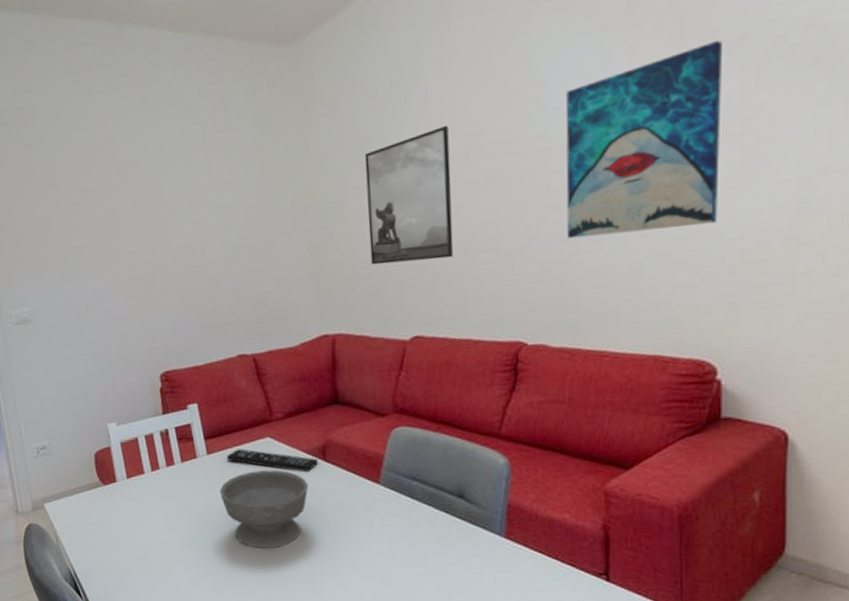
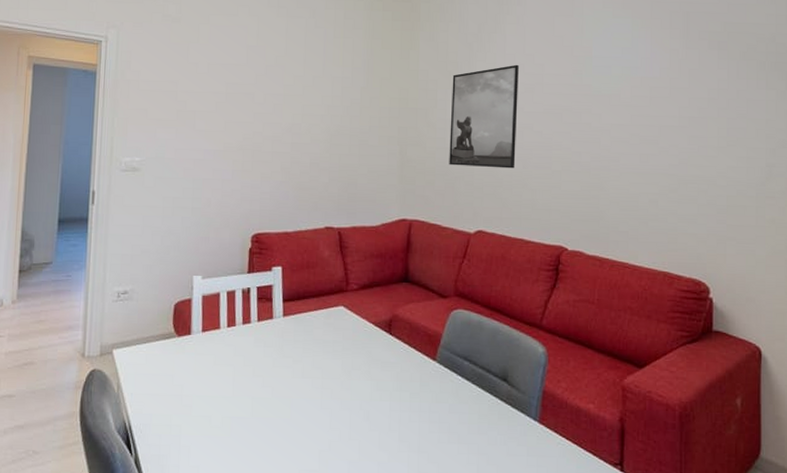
bowl: present [219,470,309,548] -> none [289,337,373,415]
remote control: present [226,449,319,473] -> none [300,314,384,344]
wall art: present [565,40,723,239] -> none [603,39,715,173]

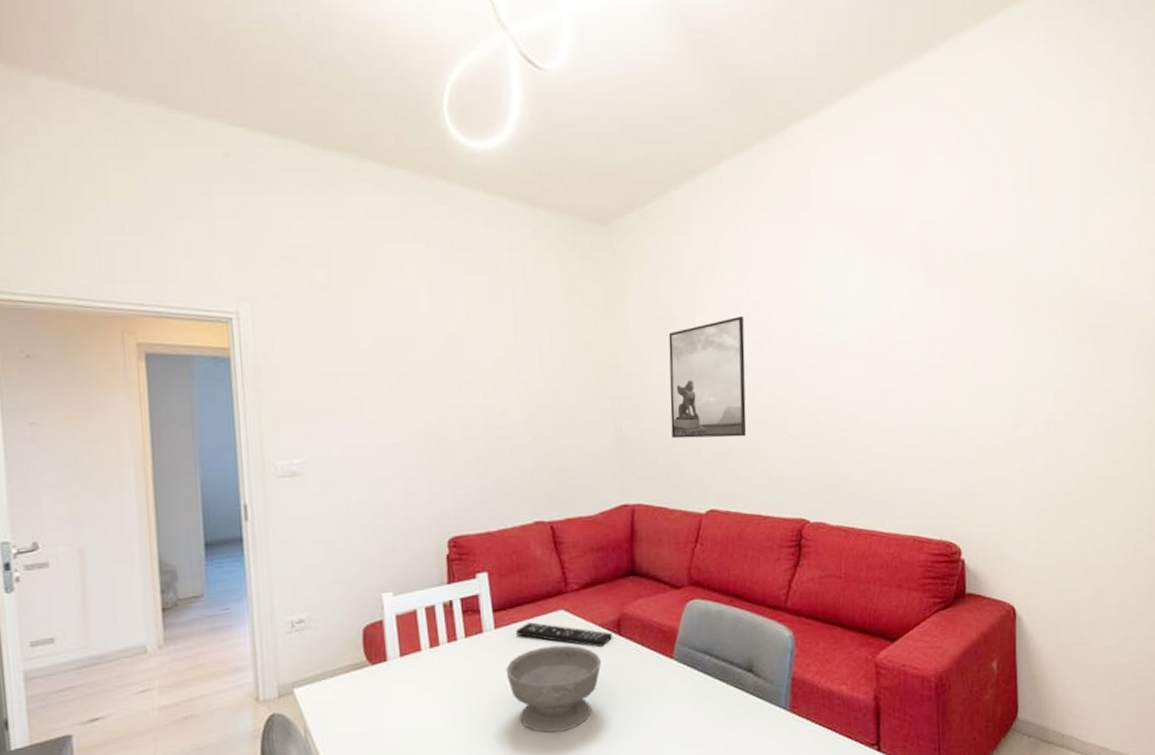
bowl: none [289,337,373,415] -> present [506,645,602,733]
remote control: none [300,314,384,344] -> present [515,622,613,648]

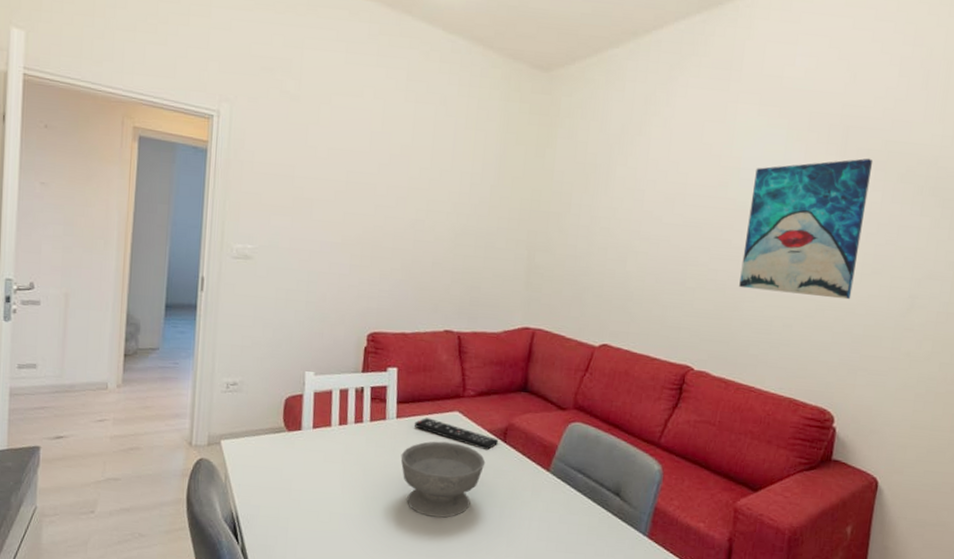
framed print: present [668,315,747,439] -> none [578,171,661,283]
wall art: none [841,273,958,428] -> present [739,158,873,300]

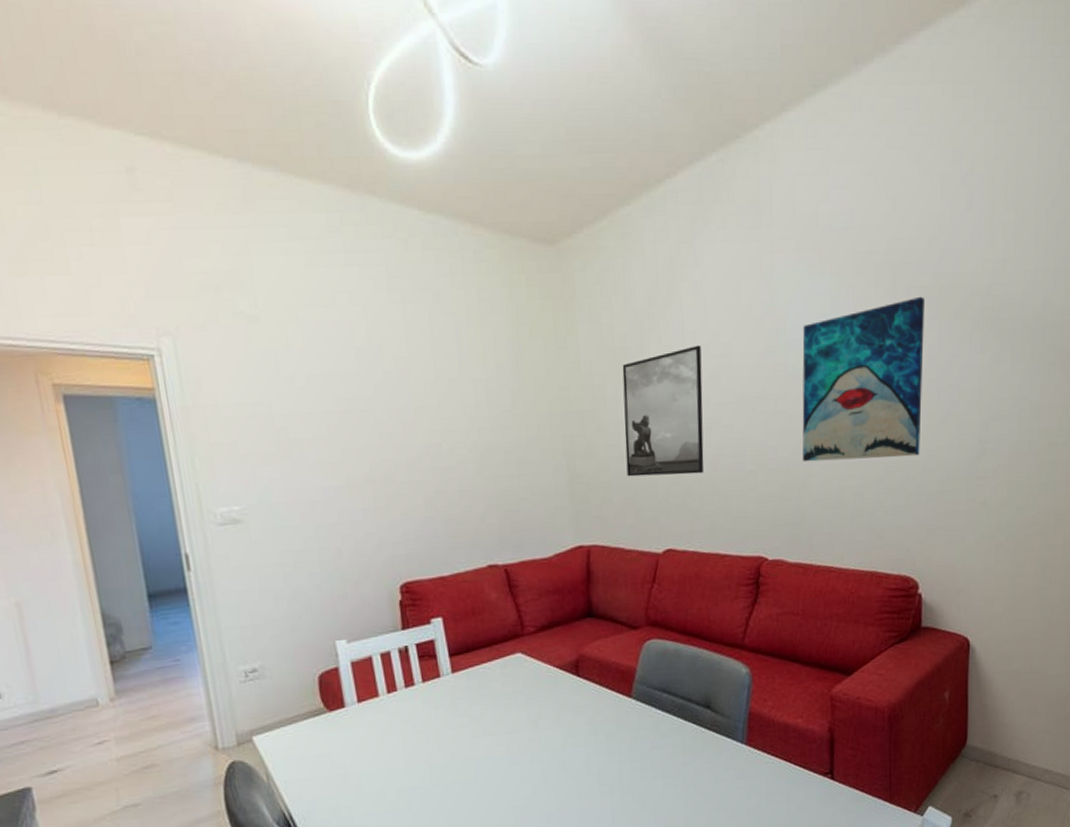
bowl: present [400,441,486,518] -> none [465,687,561,772]
remote control: present [413,418,499,451] -> none [473,665,572,689]
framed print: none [578,171,661,283] -> present [622,345,704,477]

